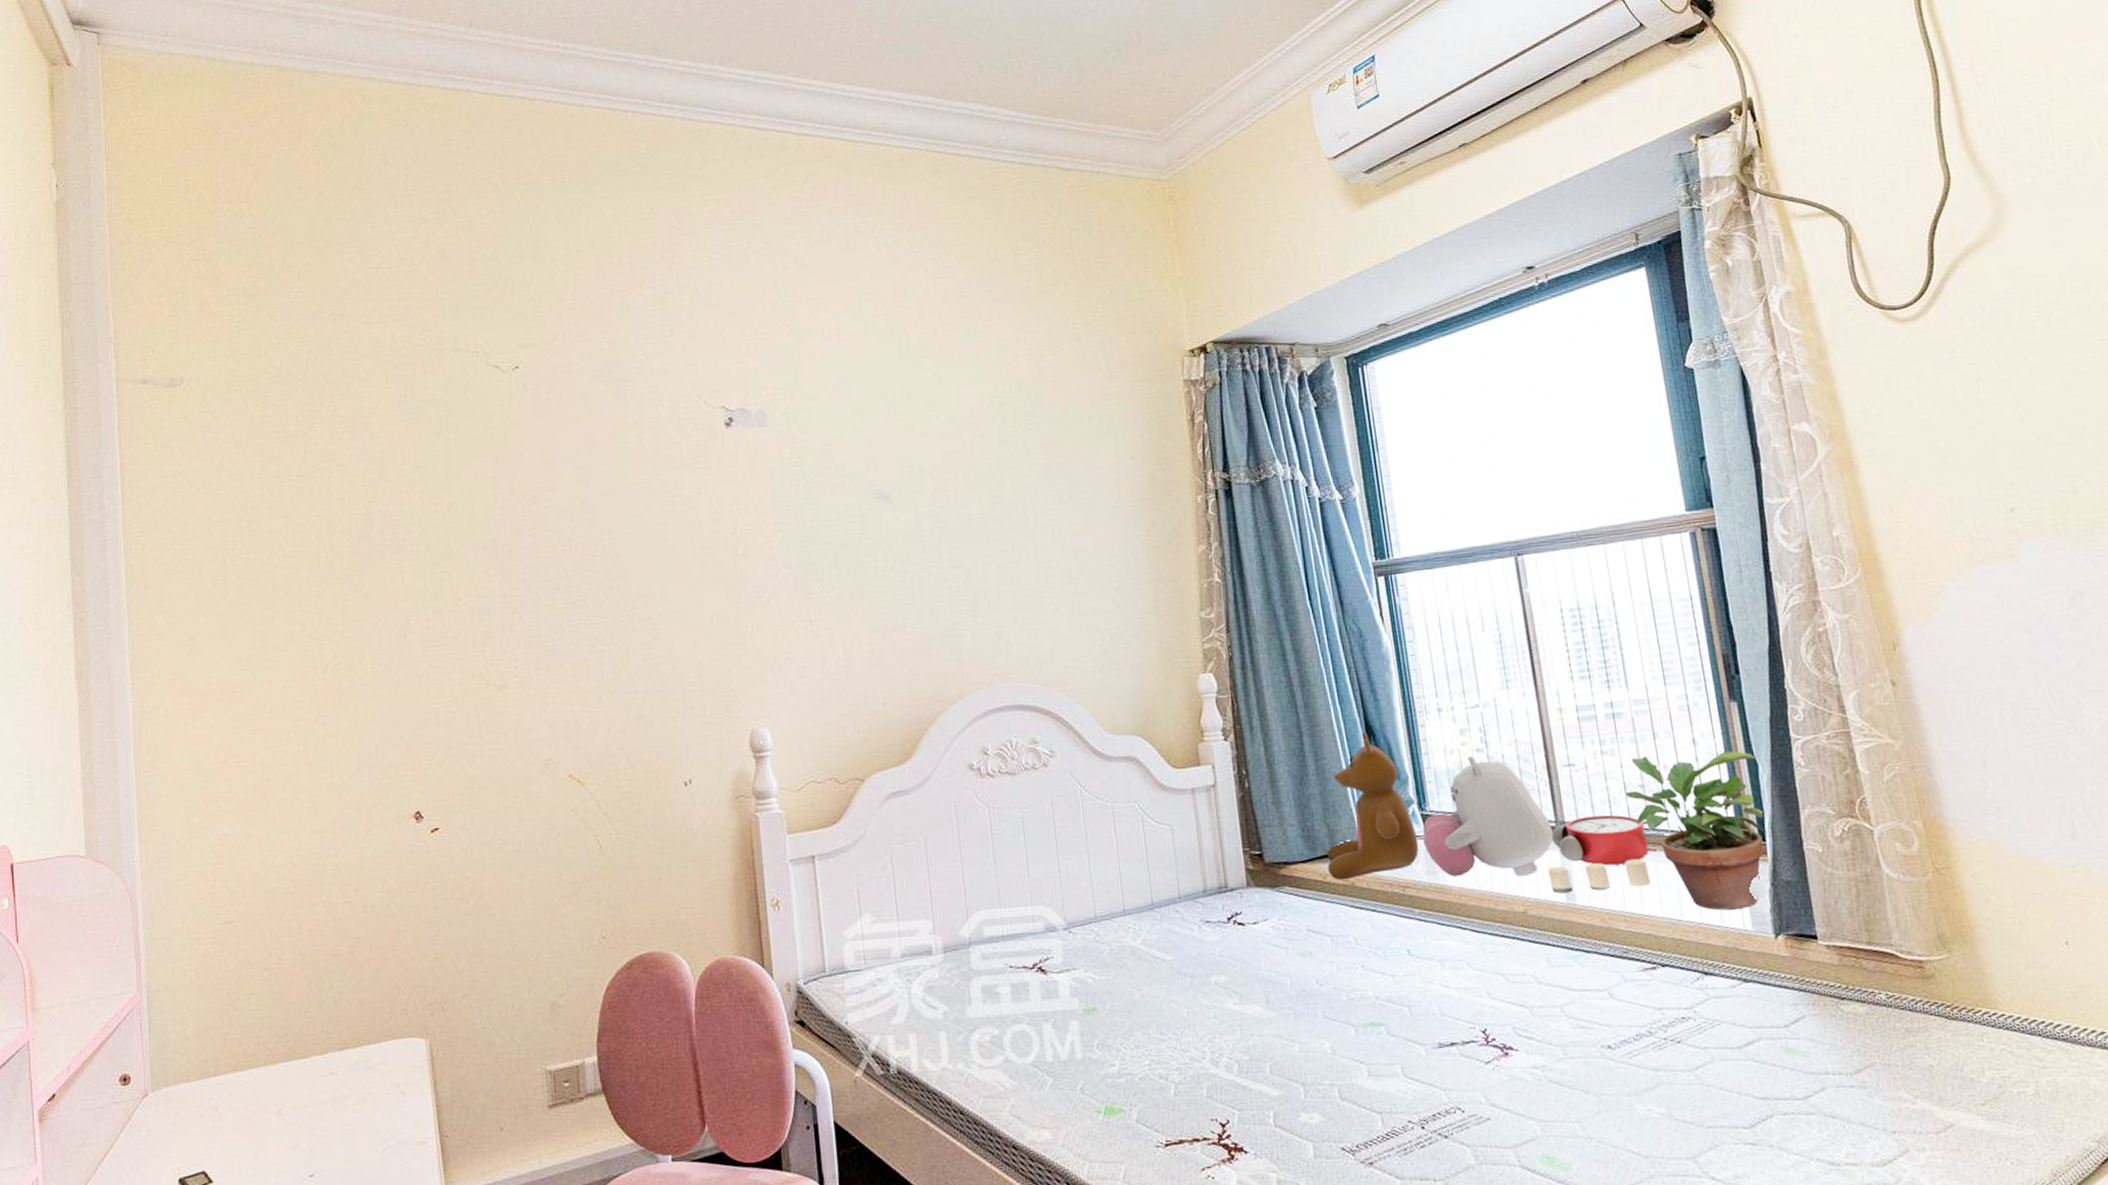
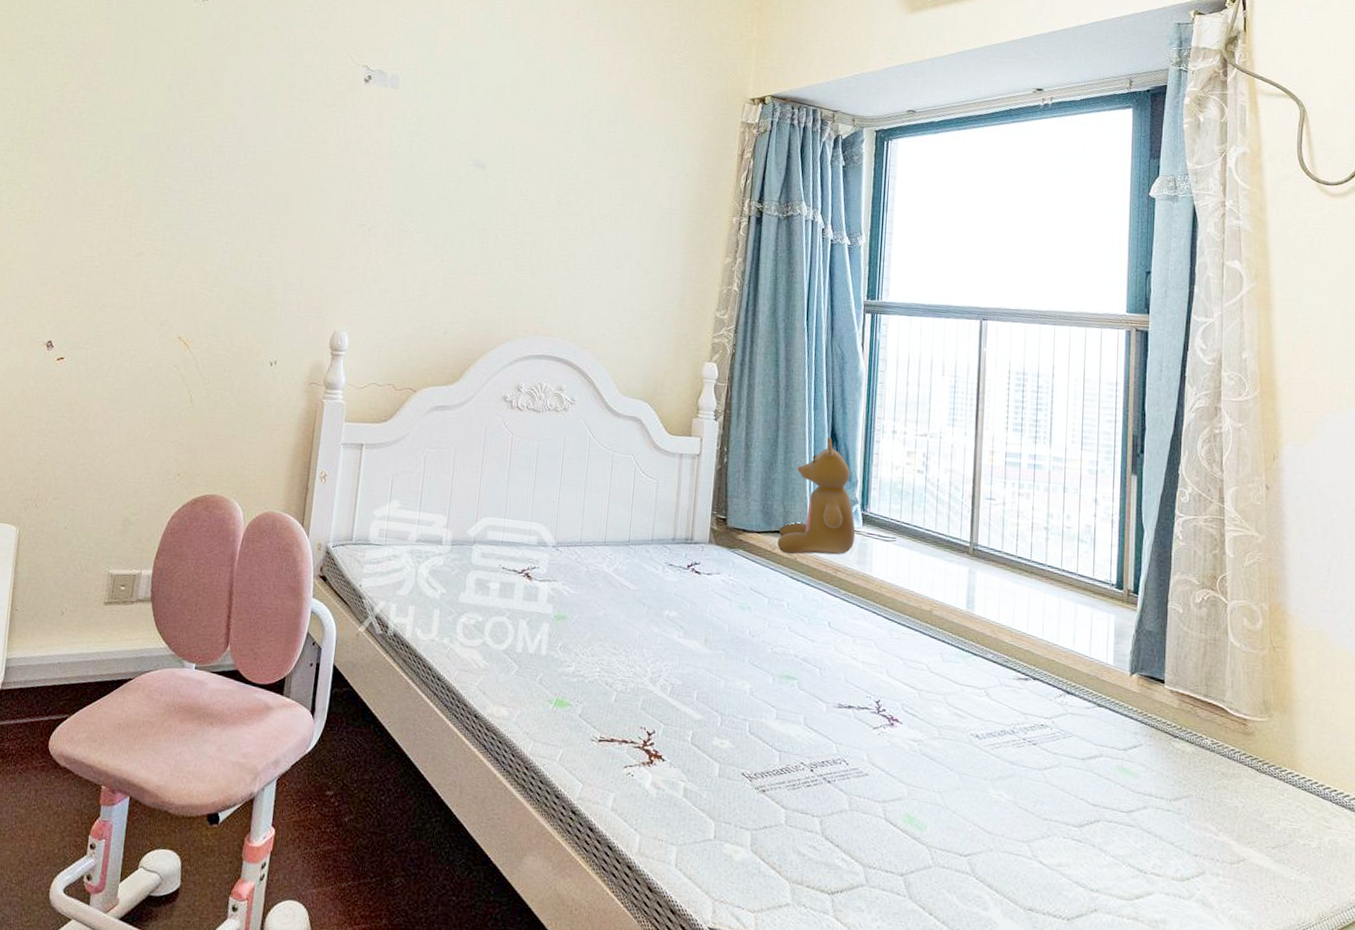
plush toy: present [1422,756,1554,878] -> none [859,475,967,583]
candle: present [1547,858,1651,894] -> none [955,579,1038,611]
alarm clock: present [1551,814,1665,866] -> none [964,543,1057,589]
potted plant: present [1625,750,1767,911] -> none [1031,504,1145,647]

